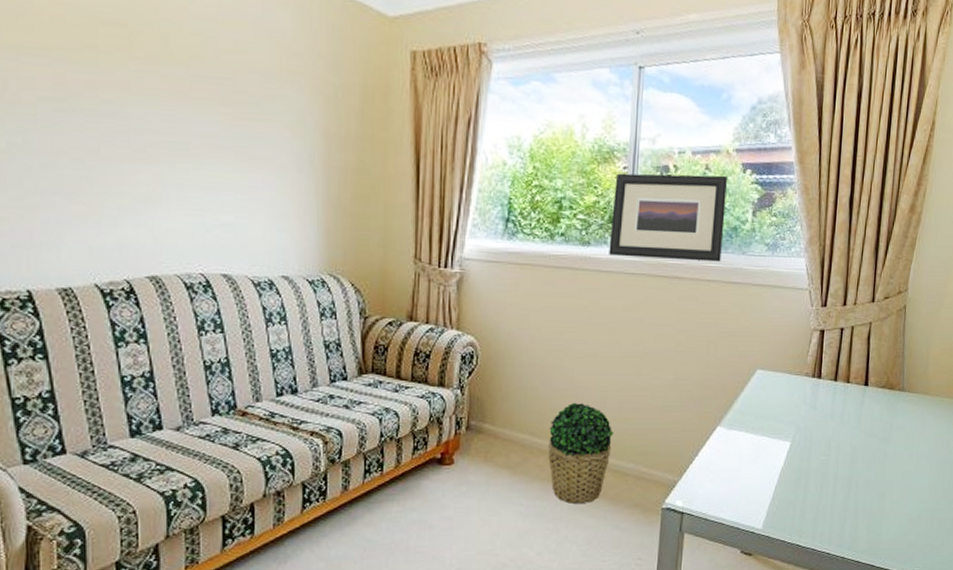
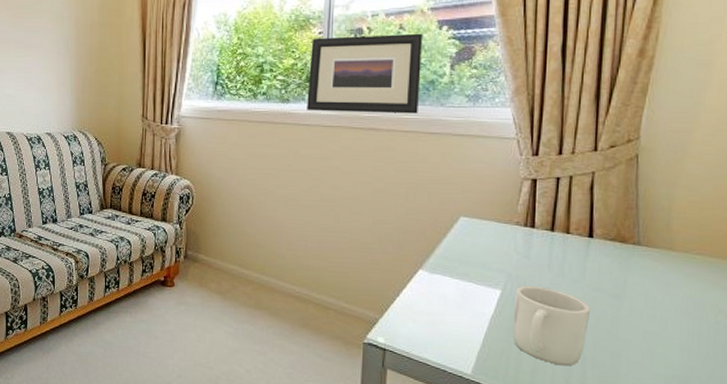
potted plant: present [547,402,614,504] -> none [254,239,315,331]
mug: none [799,435,864,510] -> present [513,285,591,365]

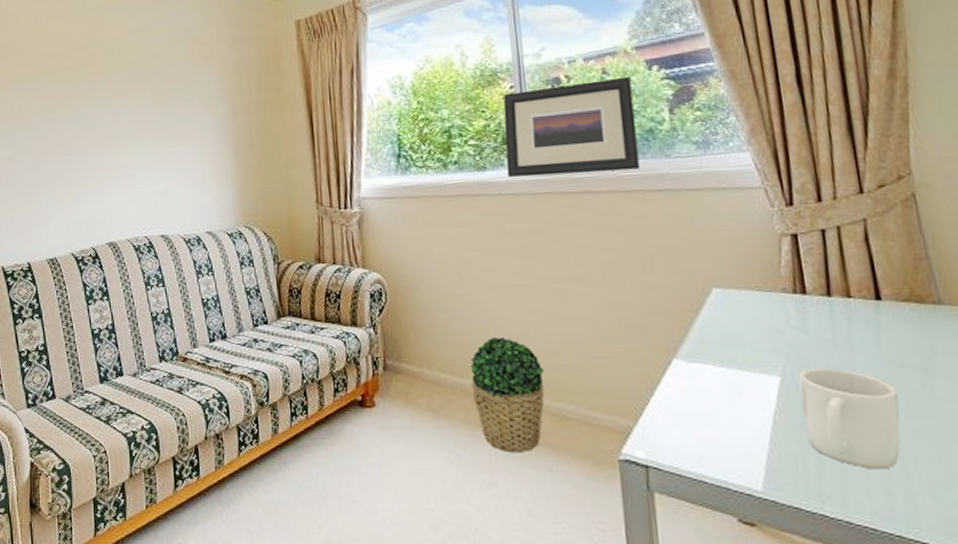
potted plant: none [254,239,315,331] -> present [470,336,545,452]

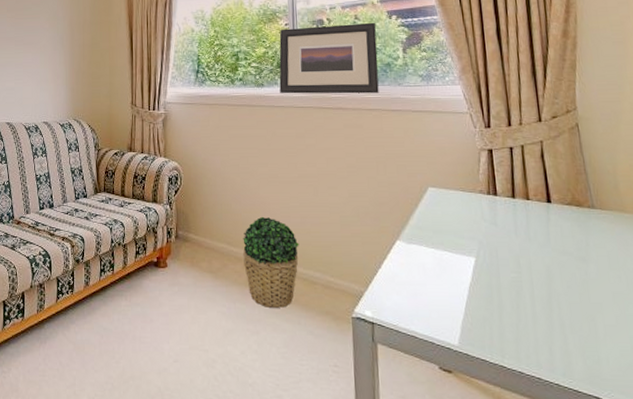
mug: present [798,367,901,468] -> none [489,252,561,331]

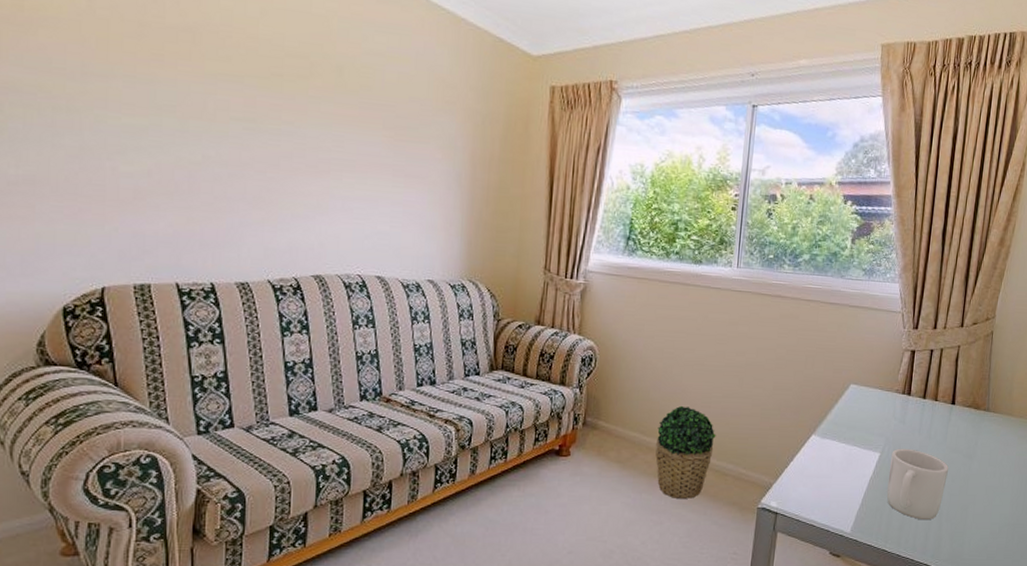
picture frame: present [279,22,379,94] -> none [718,200,831,284]
mug: none [489,252,561,331] -> present [886,448,949,519]

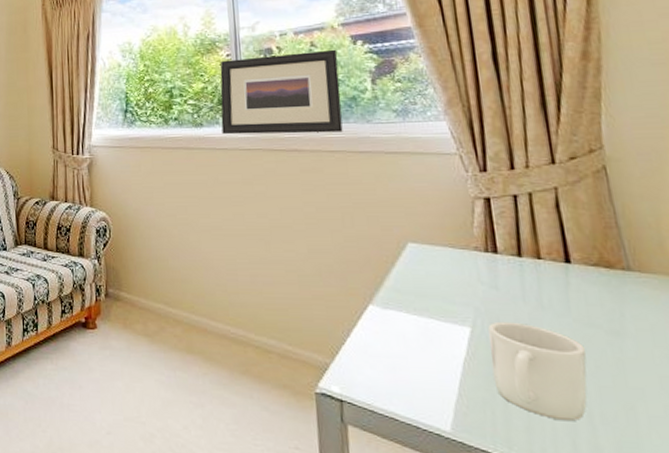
potted plant: present [655,405,716,499] -> none [182,274,249,379]
picture frame: none [718,200,831,284] -> present [220,49,343,135]

